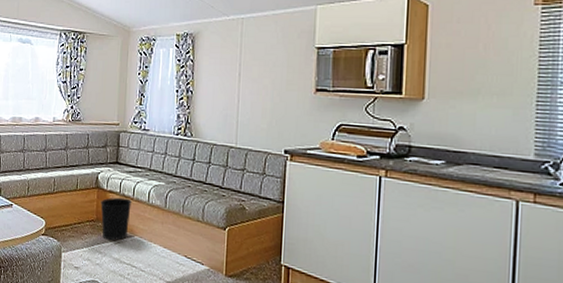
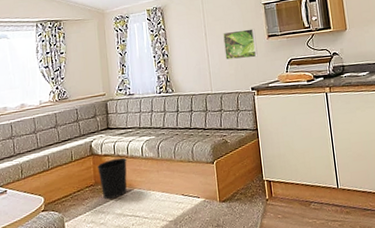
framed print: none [259,76,301,114] -> present [223,28,258,60]

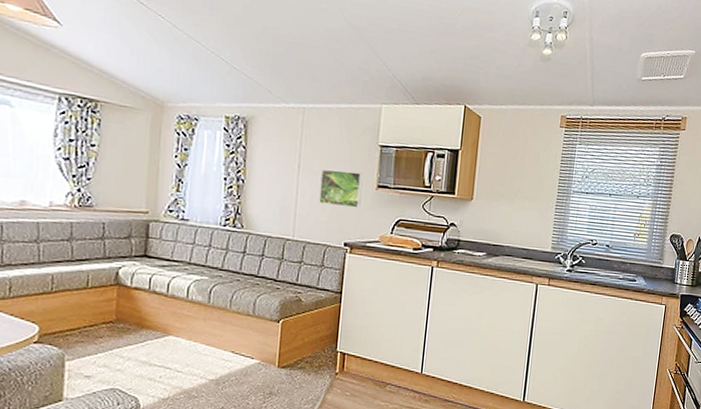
wastebasket: present [97,157,127,200] -> none [122,294,165,343]

